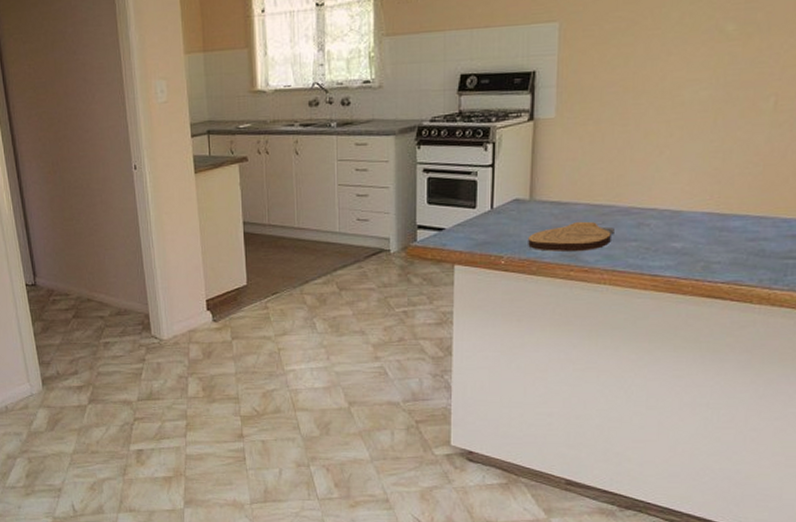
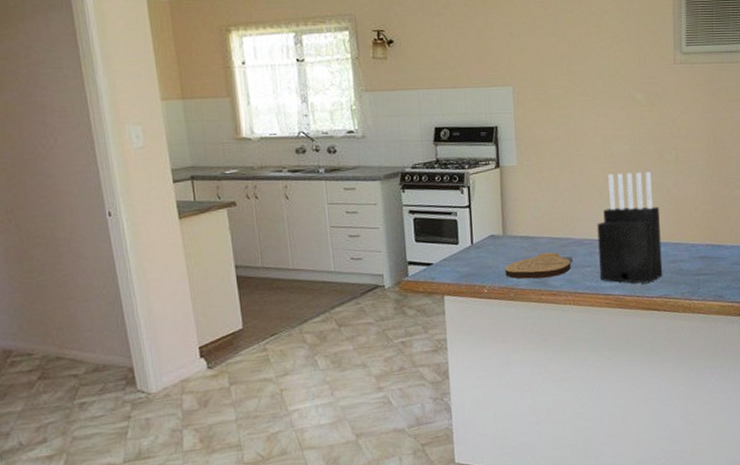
knife block: none [649,124,742,264] -> present [597,171,663,283]

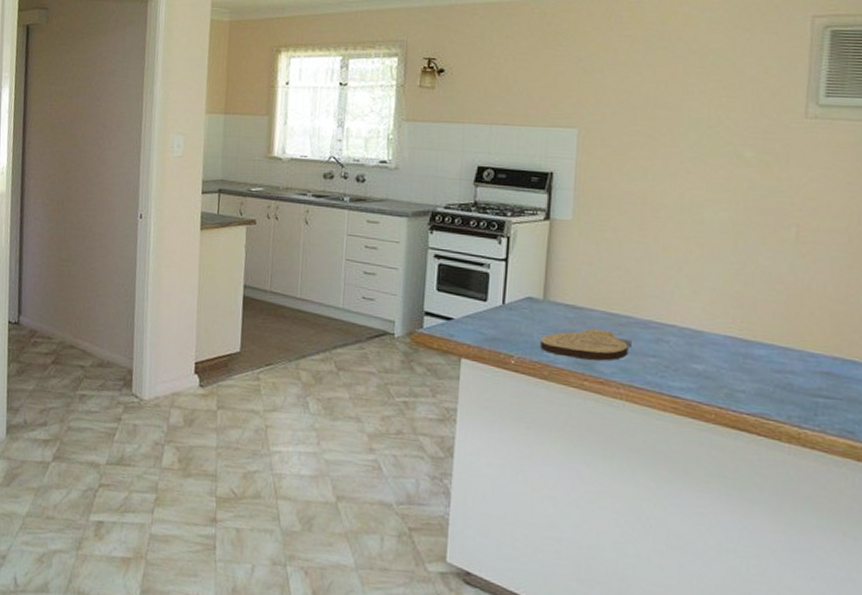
knife block: present [597,171,663,283] -> none [668,244,765,393]

